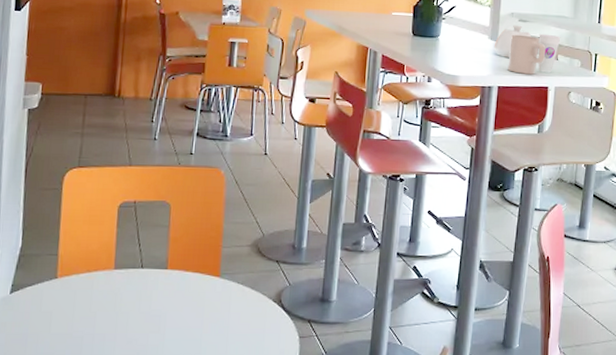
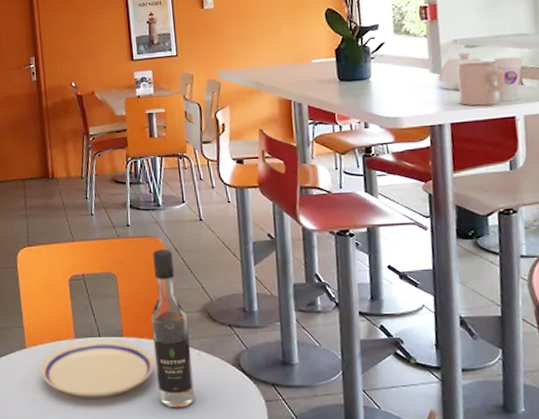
plate: none [69,271,196,335] -> present [40,340,155,399]
bottle: none [194,180,237,344] -> present [151,249,195,408]

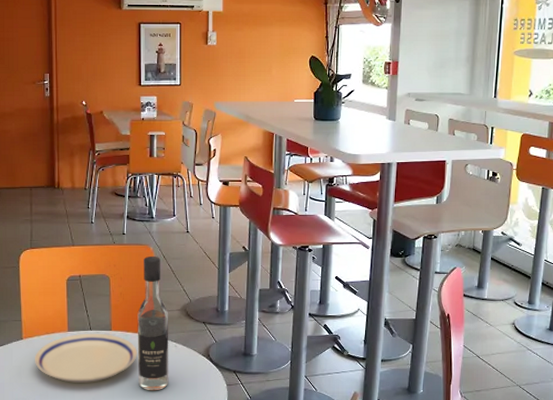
sugar bowl: present [438,52,483,91] -> none [392,104,427,135]
cup: present [458,62,506,106] -> none [406,113,443,150]
cup: present [493,56,523,102] -> none [435,111,457,148]

